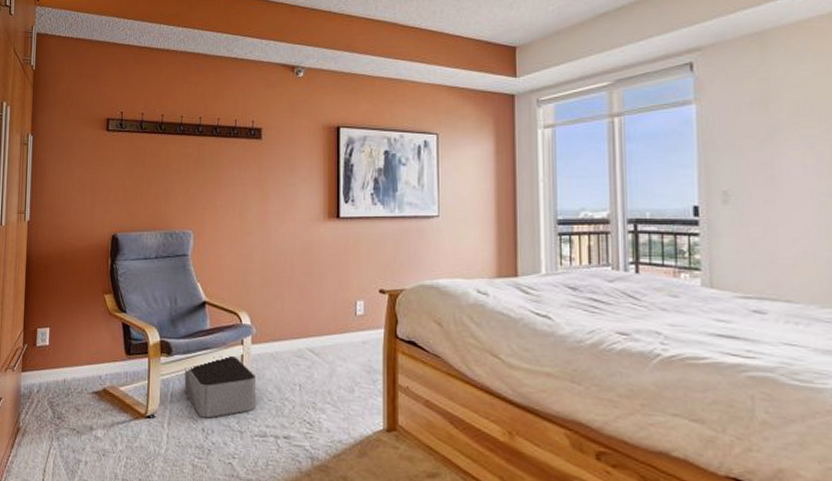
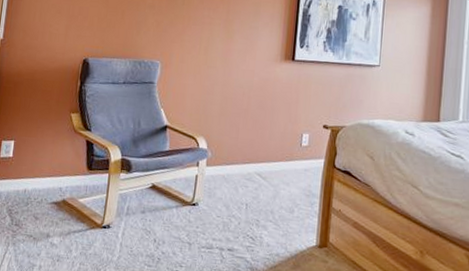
storage bin: present [184,355,256,418] -> none [140,175,207,231]

